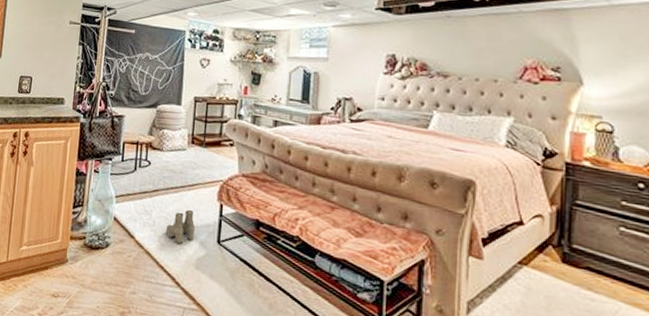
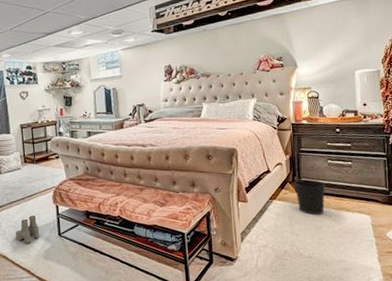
wastebasket: none [559,244,612,306] -> present [294,179,325,215]

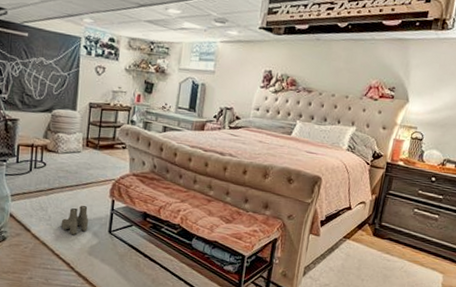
wastebasket: present [294,179,325,215] -> none [371,223,406,264]

